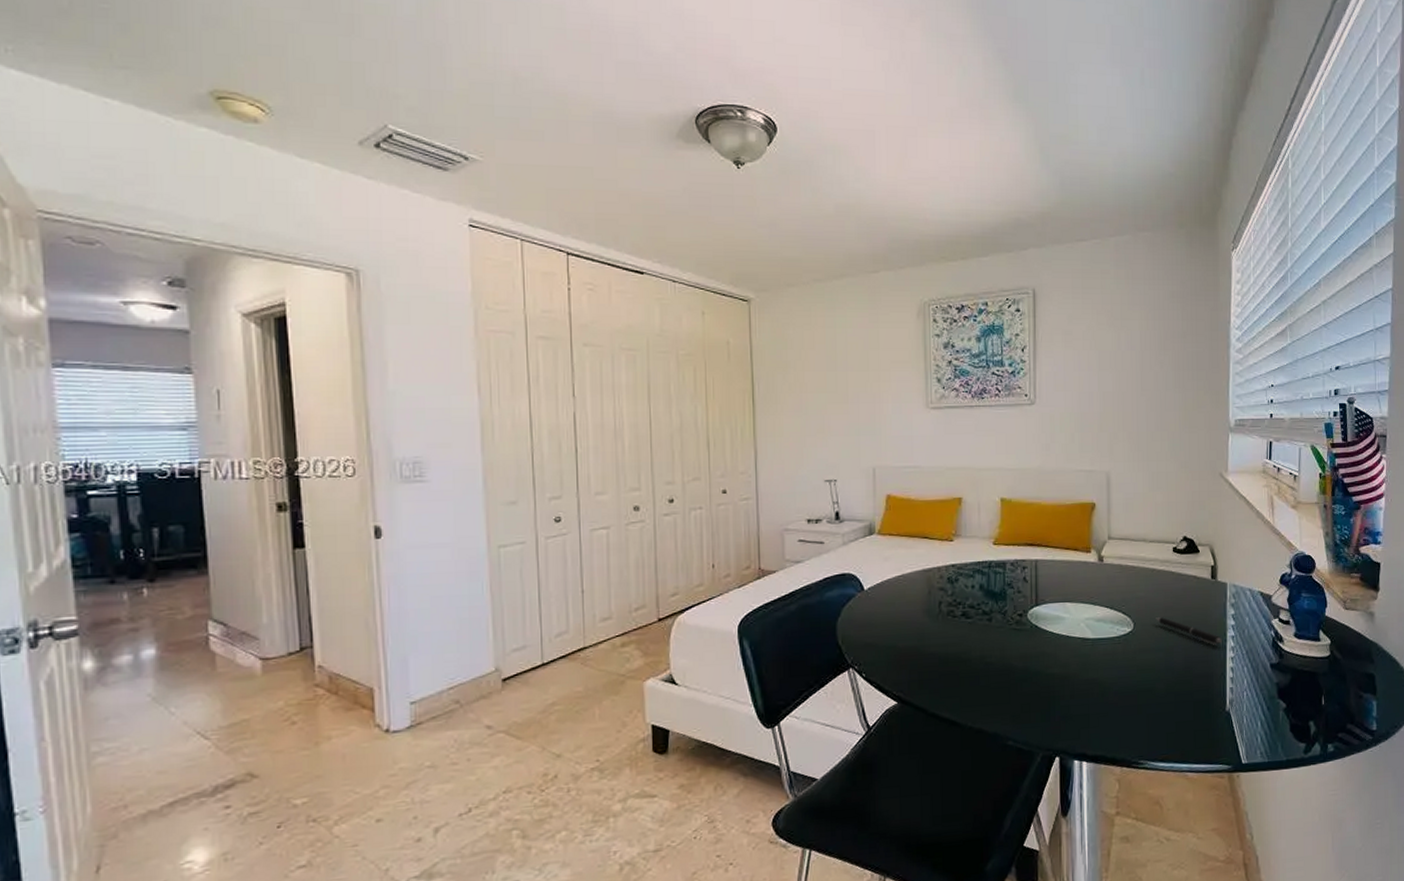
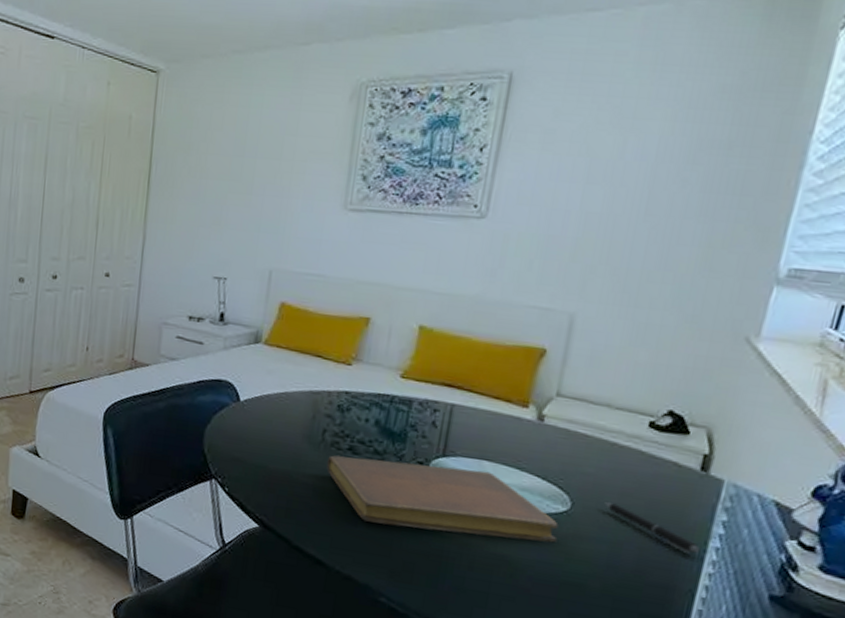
notebook: none [947,611,1129,676] -> present [326,455,558,543]

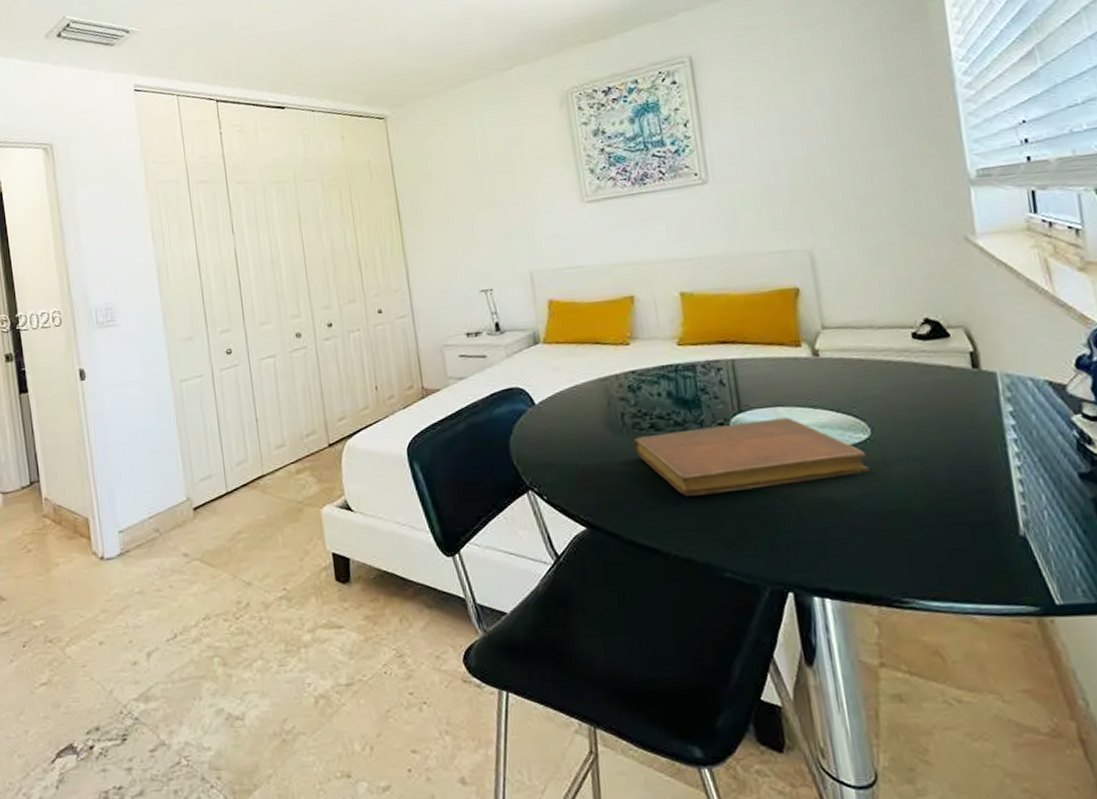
pen: present [604,502,701,553] -> none [900,419,1002,452]

